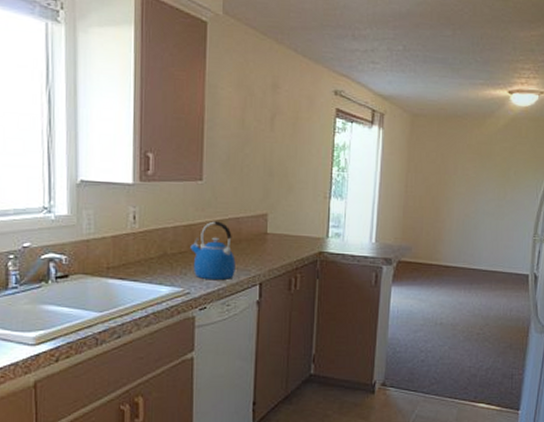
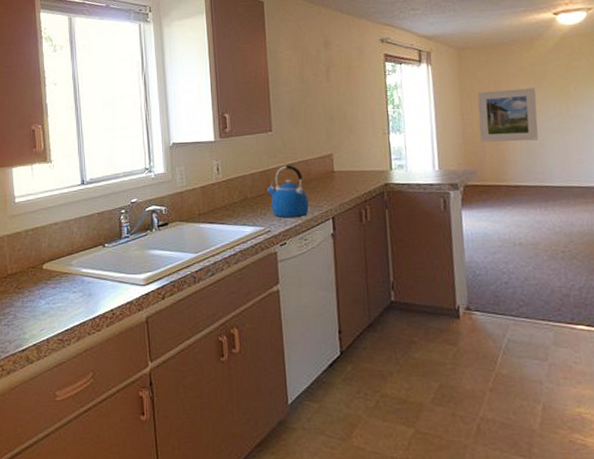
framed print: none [420,164,480,222] -> present [477,88,539,142]

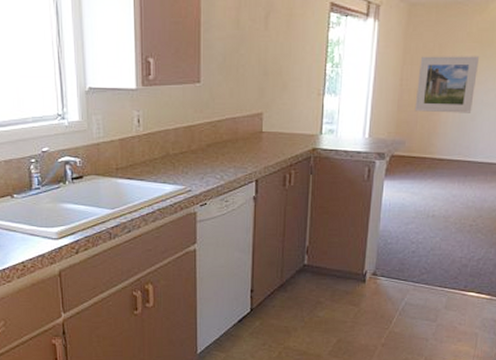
kettle: present [267,165,309,218] -> none [190,122,233,177]

